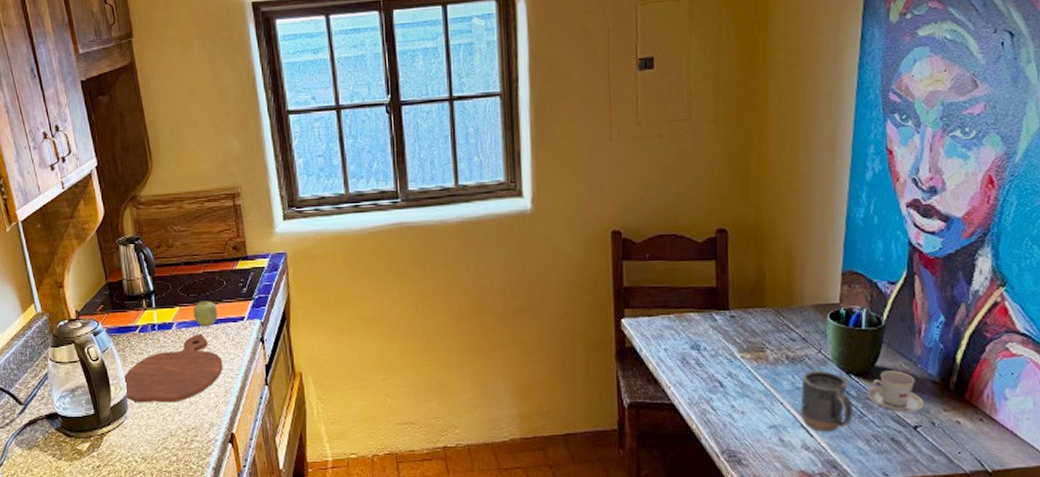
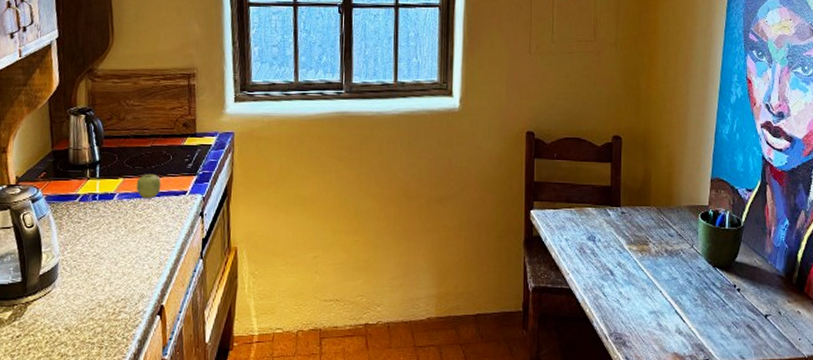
cutting board: present [123,334,223,403] -> none [54,205,161,273]
mug: present [800,370,853,432] -> none [675,263,717,318]
teacup: present [866,370,925,412] -> none [728,265,774,302]

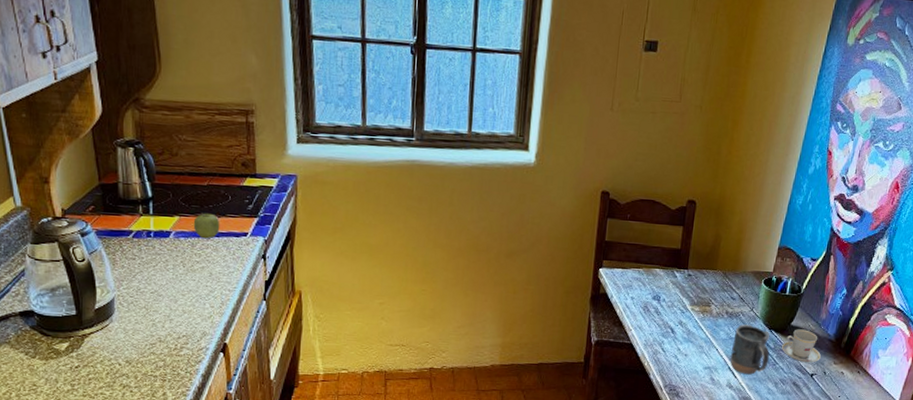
mug: none [675,263,717,318] -> present [730,324,770,375]
teacup: none [728,265,774,302] -> present [781,329,822,363]

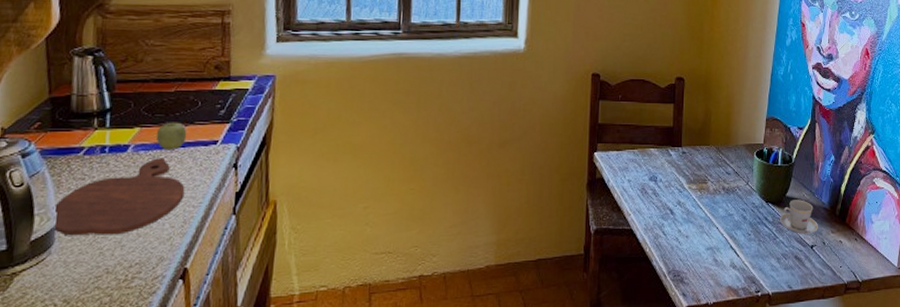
cutting board: none [110,245,221,310] -> present [50,158,185,235]
mug: present [730,324,770,375] -> none [731,199,769,252]

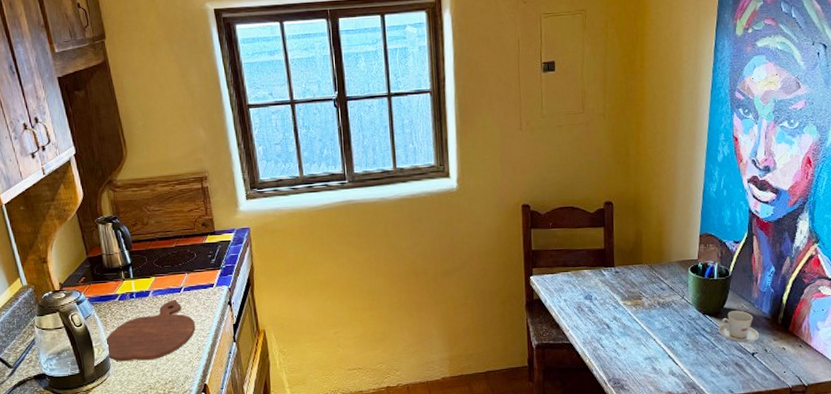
fruit: present [155,122,187,151] -> none [167,271,190,294]

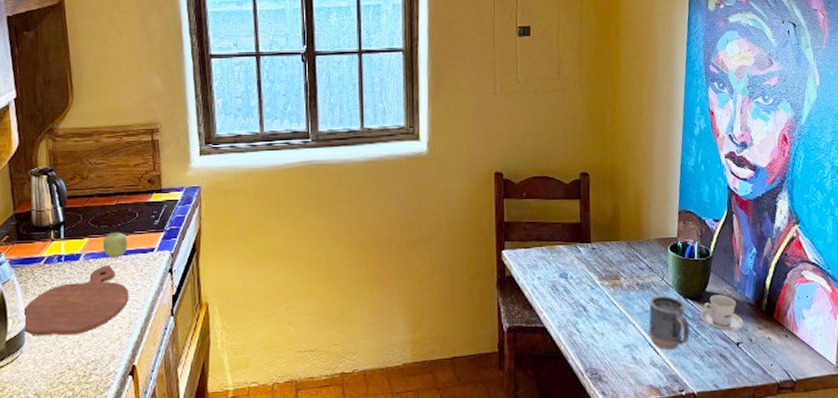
fruit: none [167,271,190,294] -> present [102,232,128,258]
mug: none [668,312,707,361] -> present [648,295,690,350]

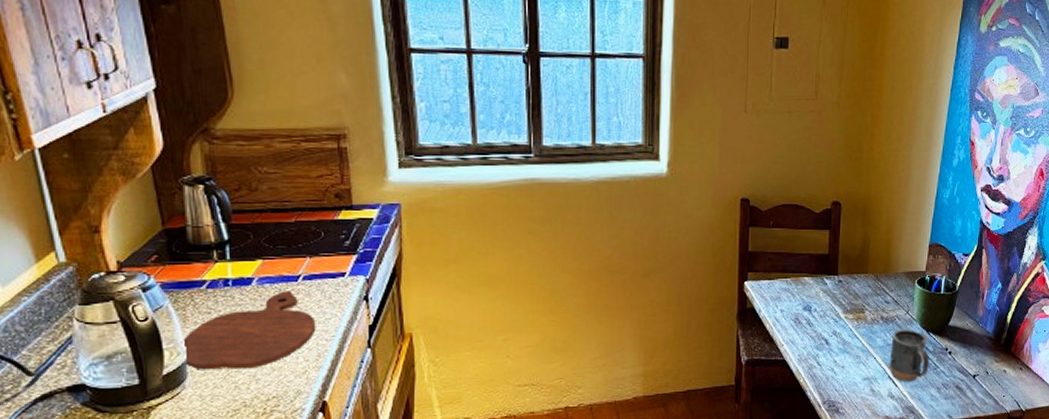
fruit: present [102,232,128,258] -> none [280,253,312,283]
teacup: present [699,295,744,331] -> none [940,329,982,364]

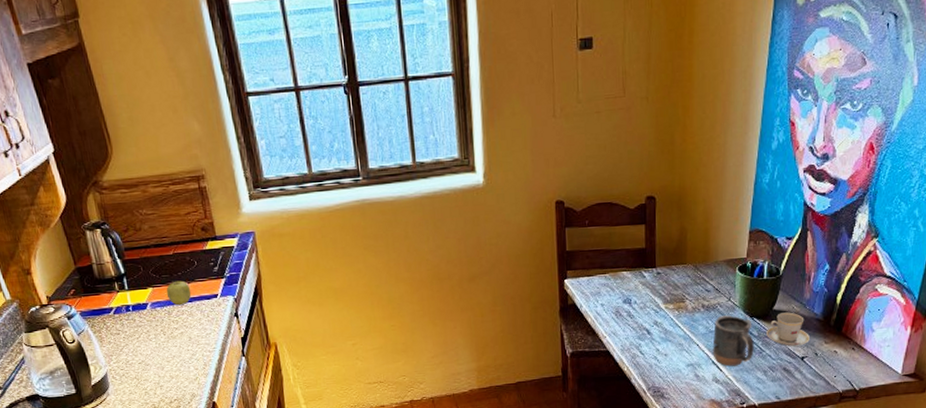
cutting board: present [181,291,316,369] -> none [101,312,200,379]
fruit: none [280,253,312,283] -> present [166,280,192,306]
teacup: none [940,329,982,364] -> present [765,312,811,347]

